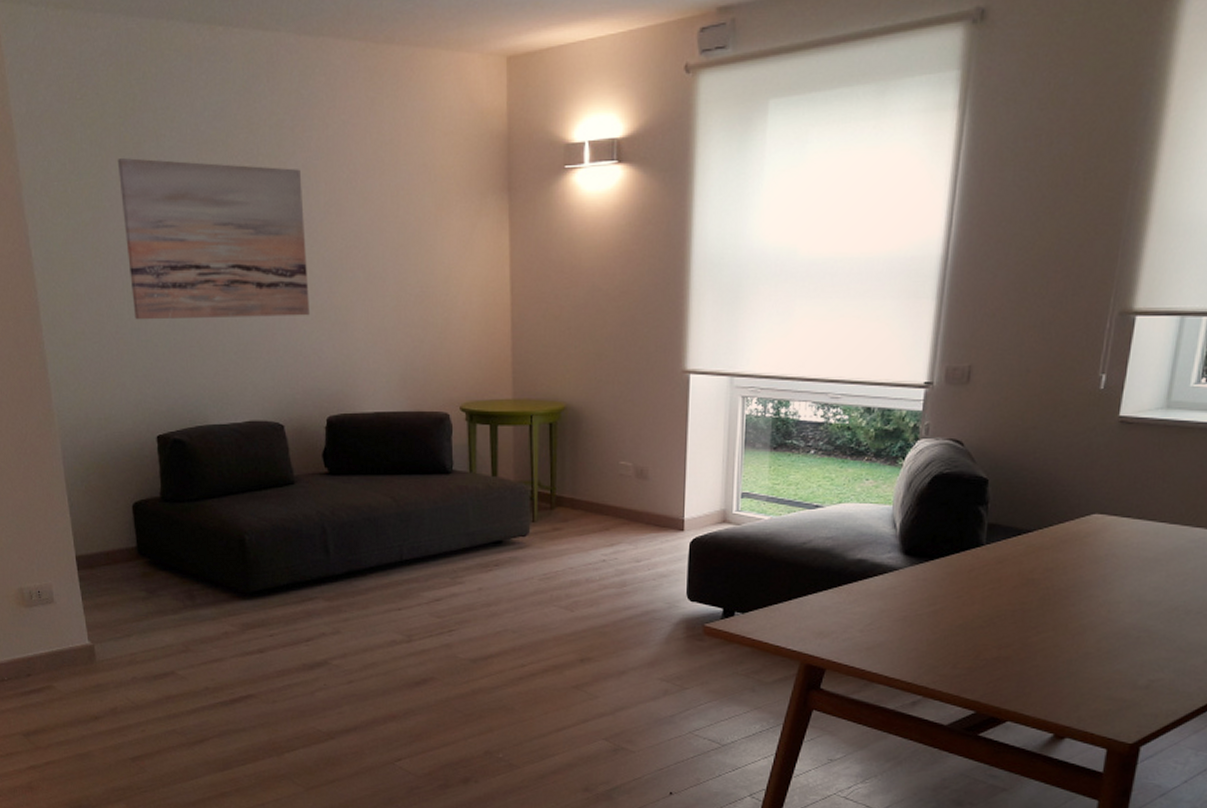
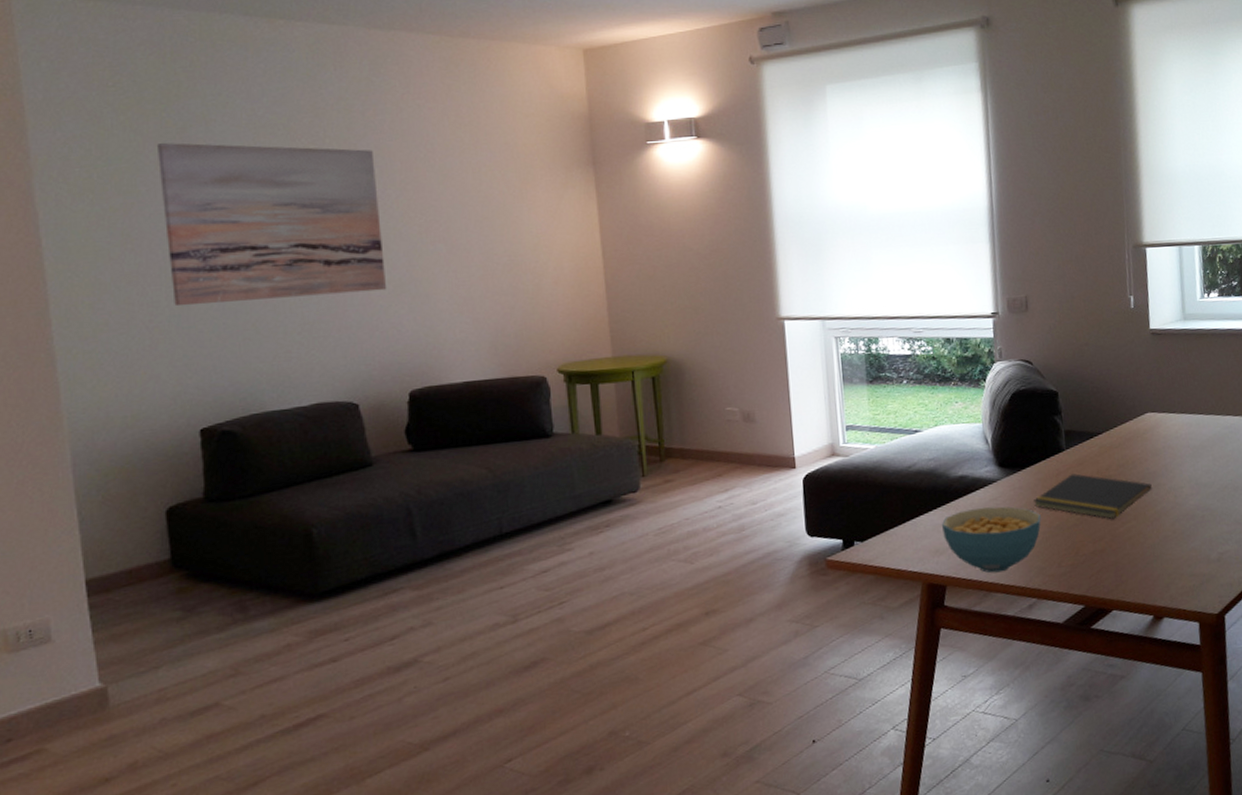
cereal bowl: none [829,594,943,664] -> present [941,506,1041,573]
notepad: none [937,572,1082,627] -> present [1034,473,1152,520]

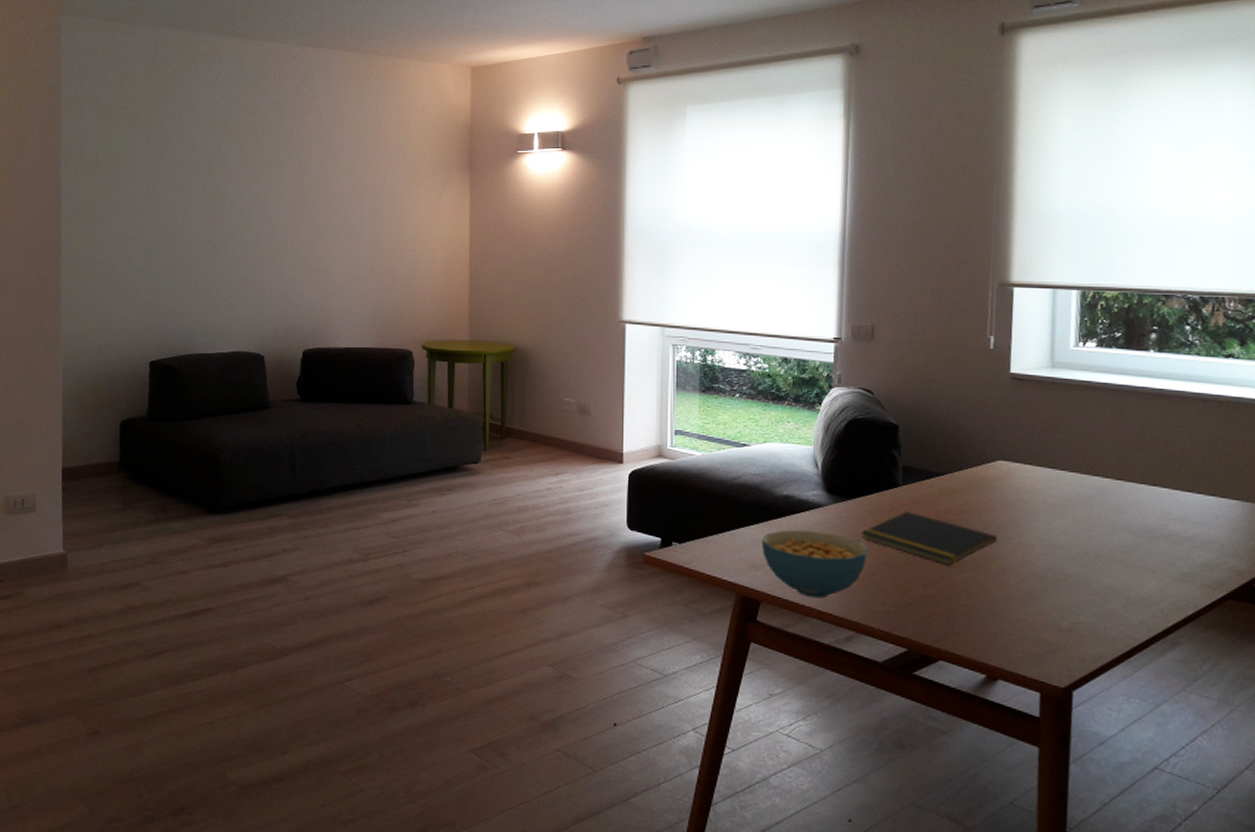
wall art: present [158,143,387,307] -> none [142,133,297,264]

